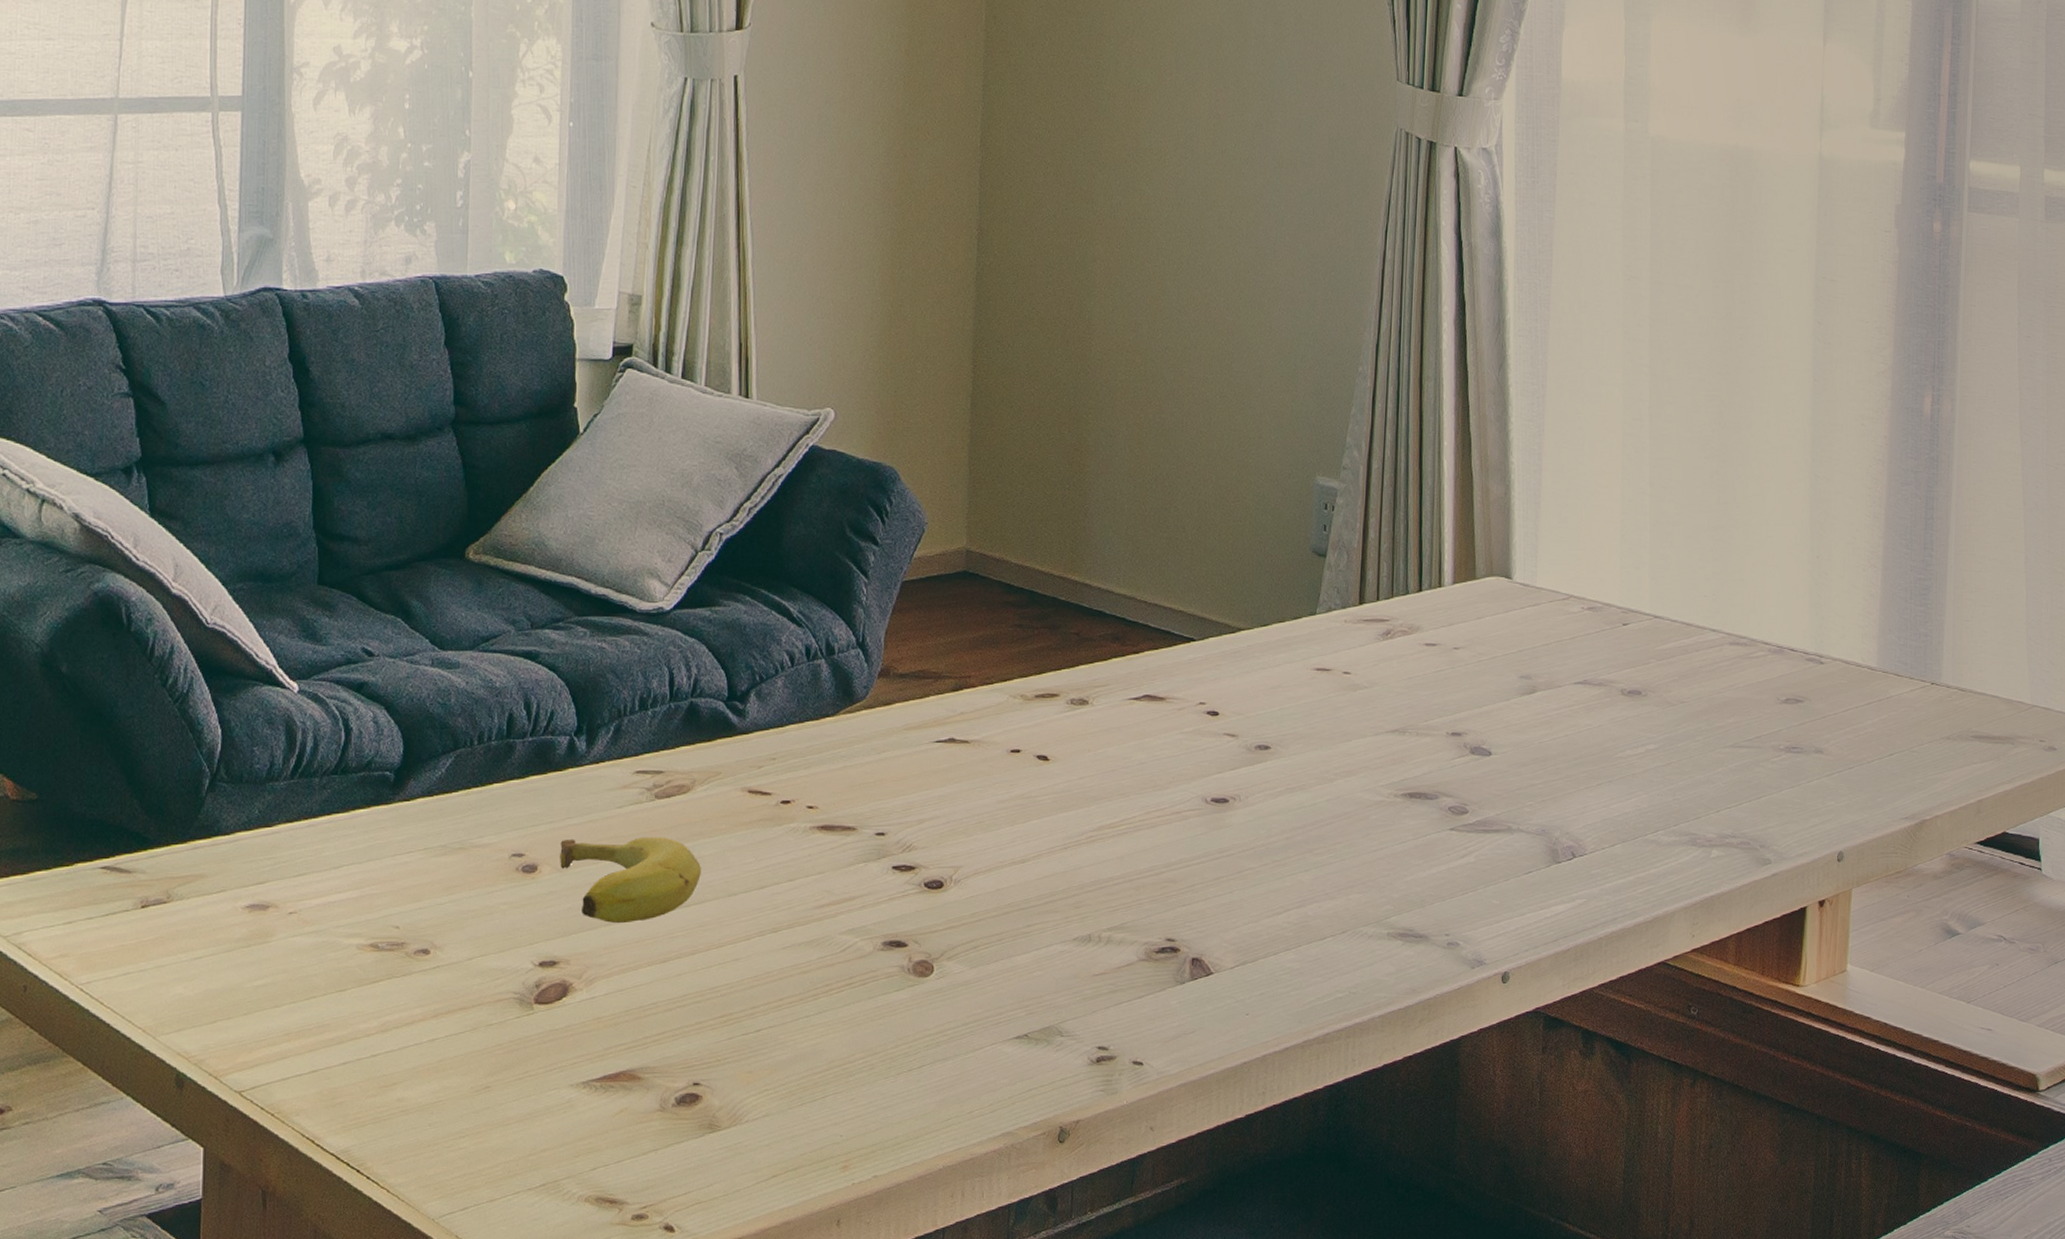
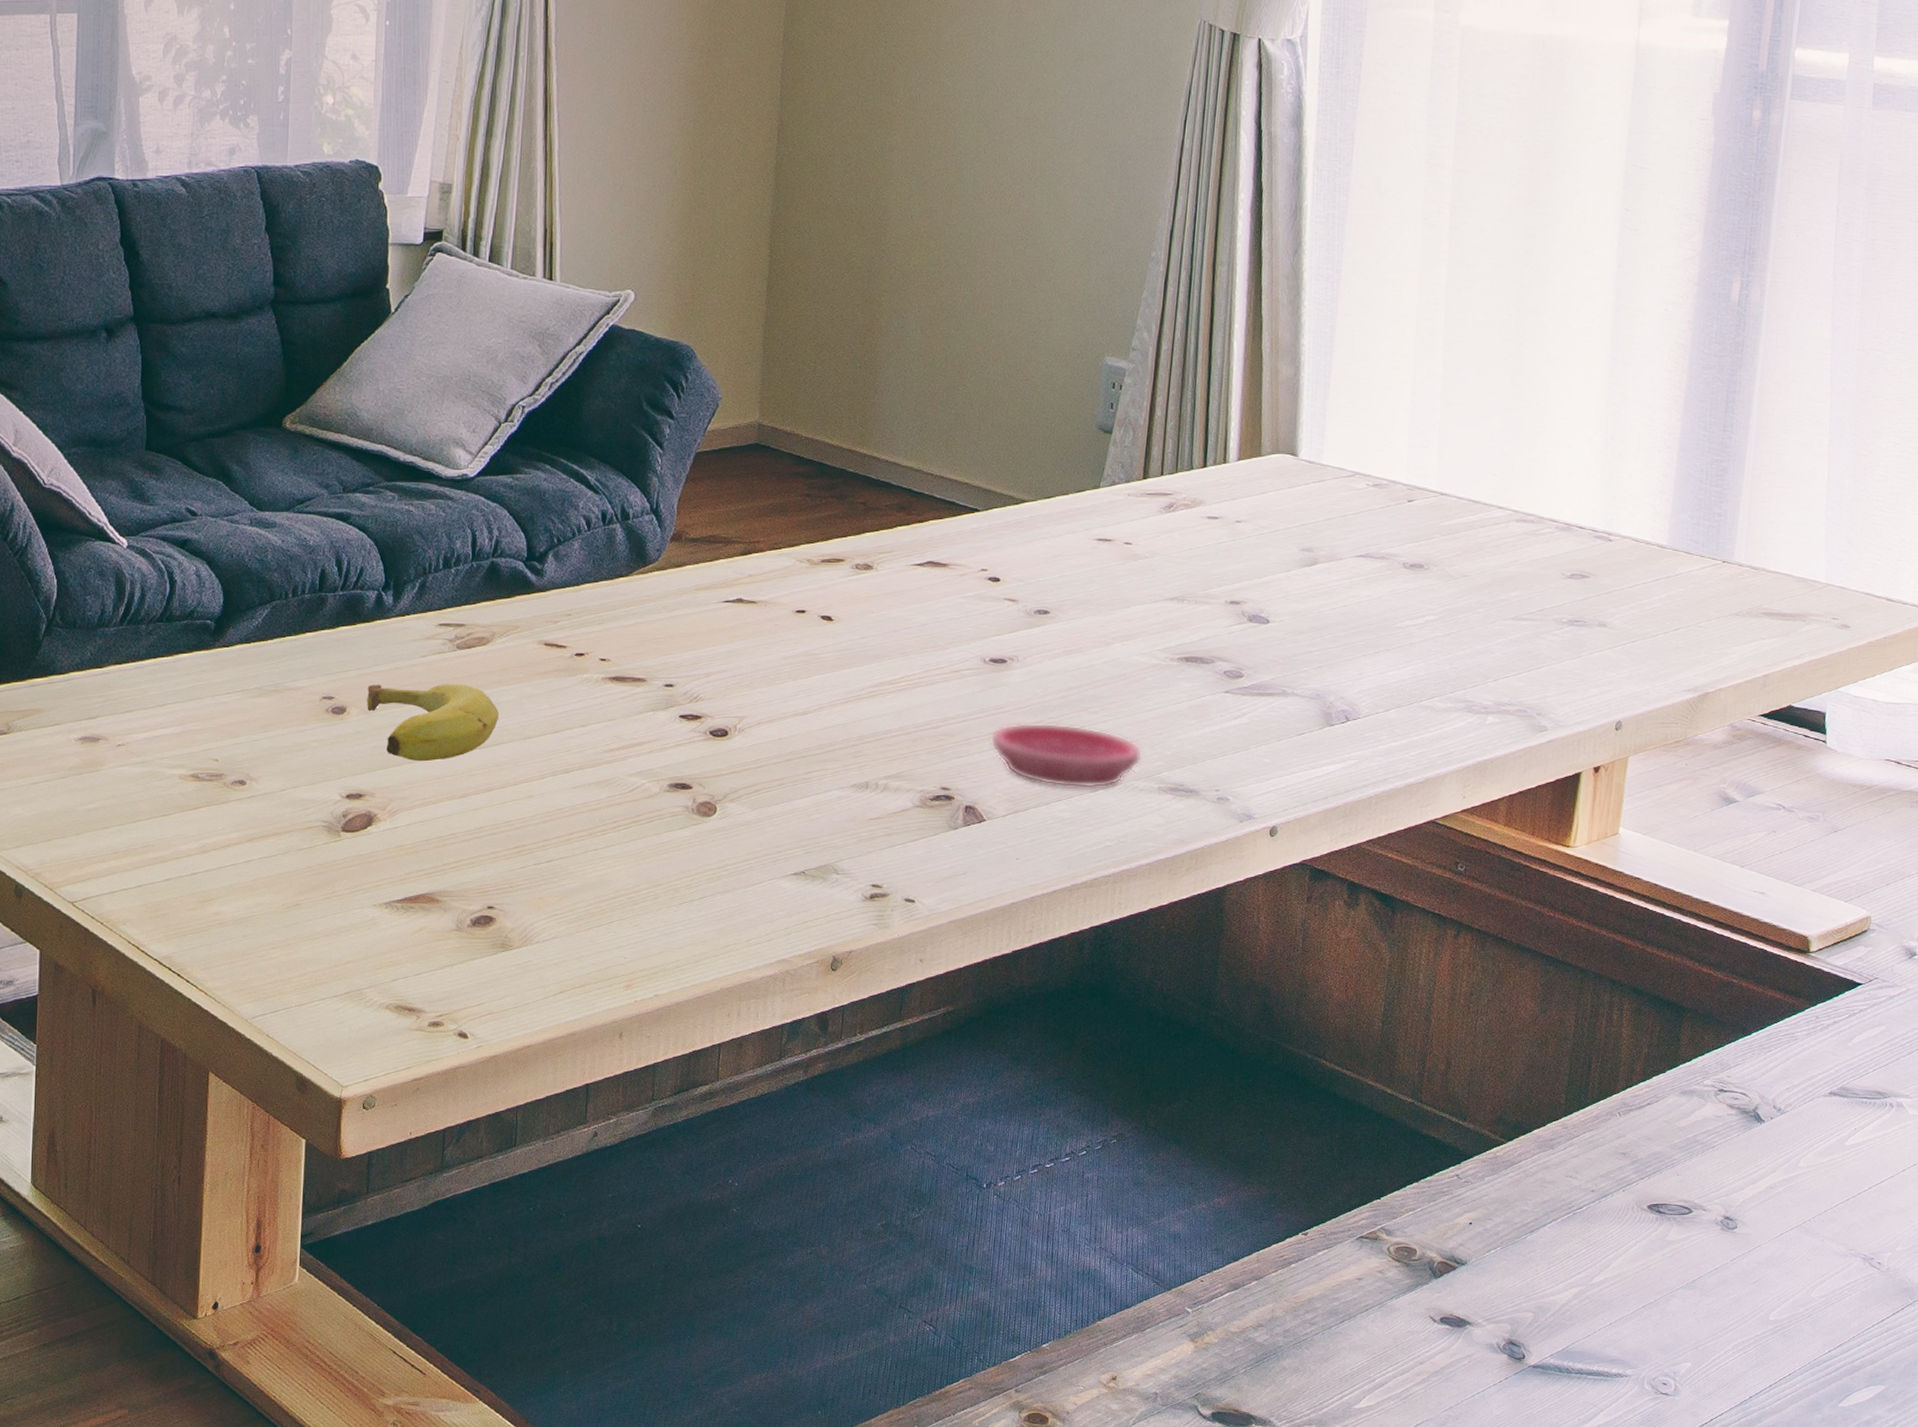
saucer: none [1214,866,1369,936] -> present [990,723,1142,788]

